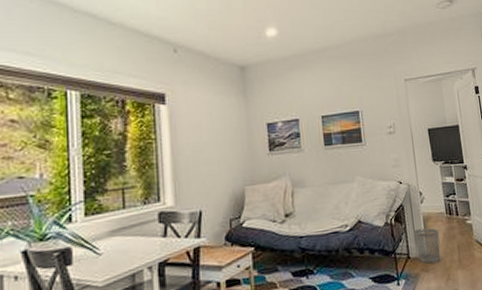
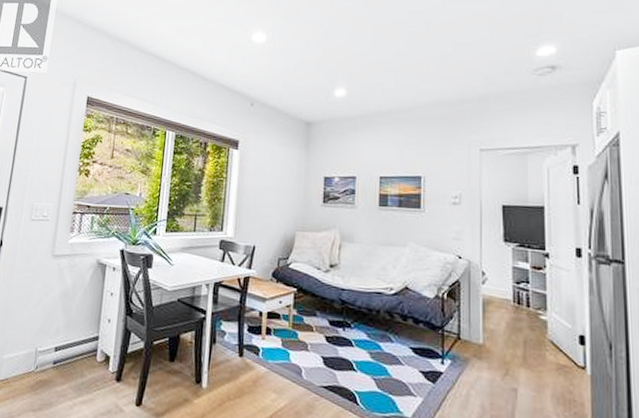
wastebasket: present [413,228,440,264] -> none [469,311,502,352]

